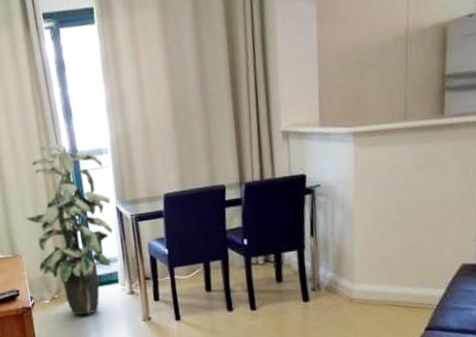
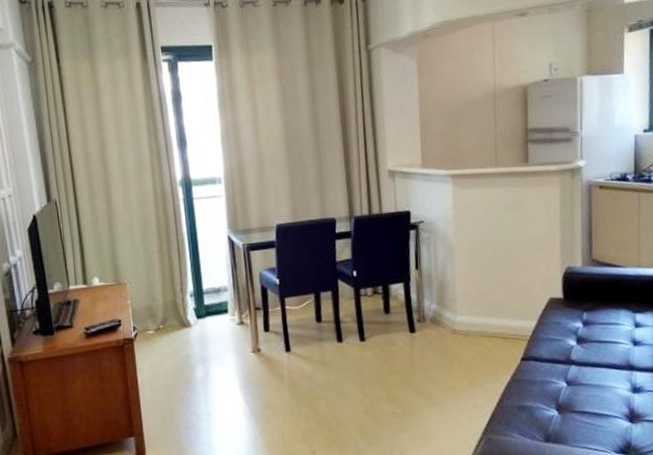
indoor plant: present [25,143,114,316] -> none [132,171,225,347]

